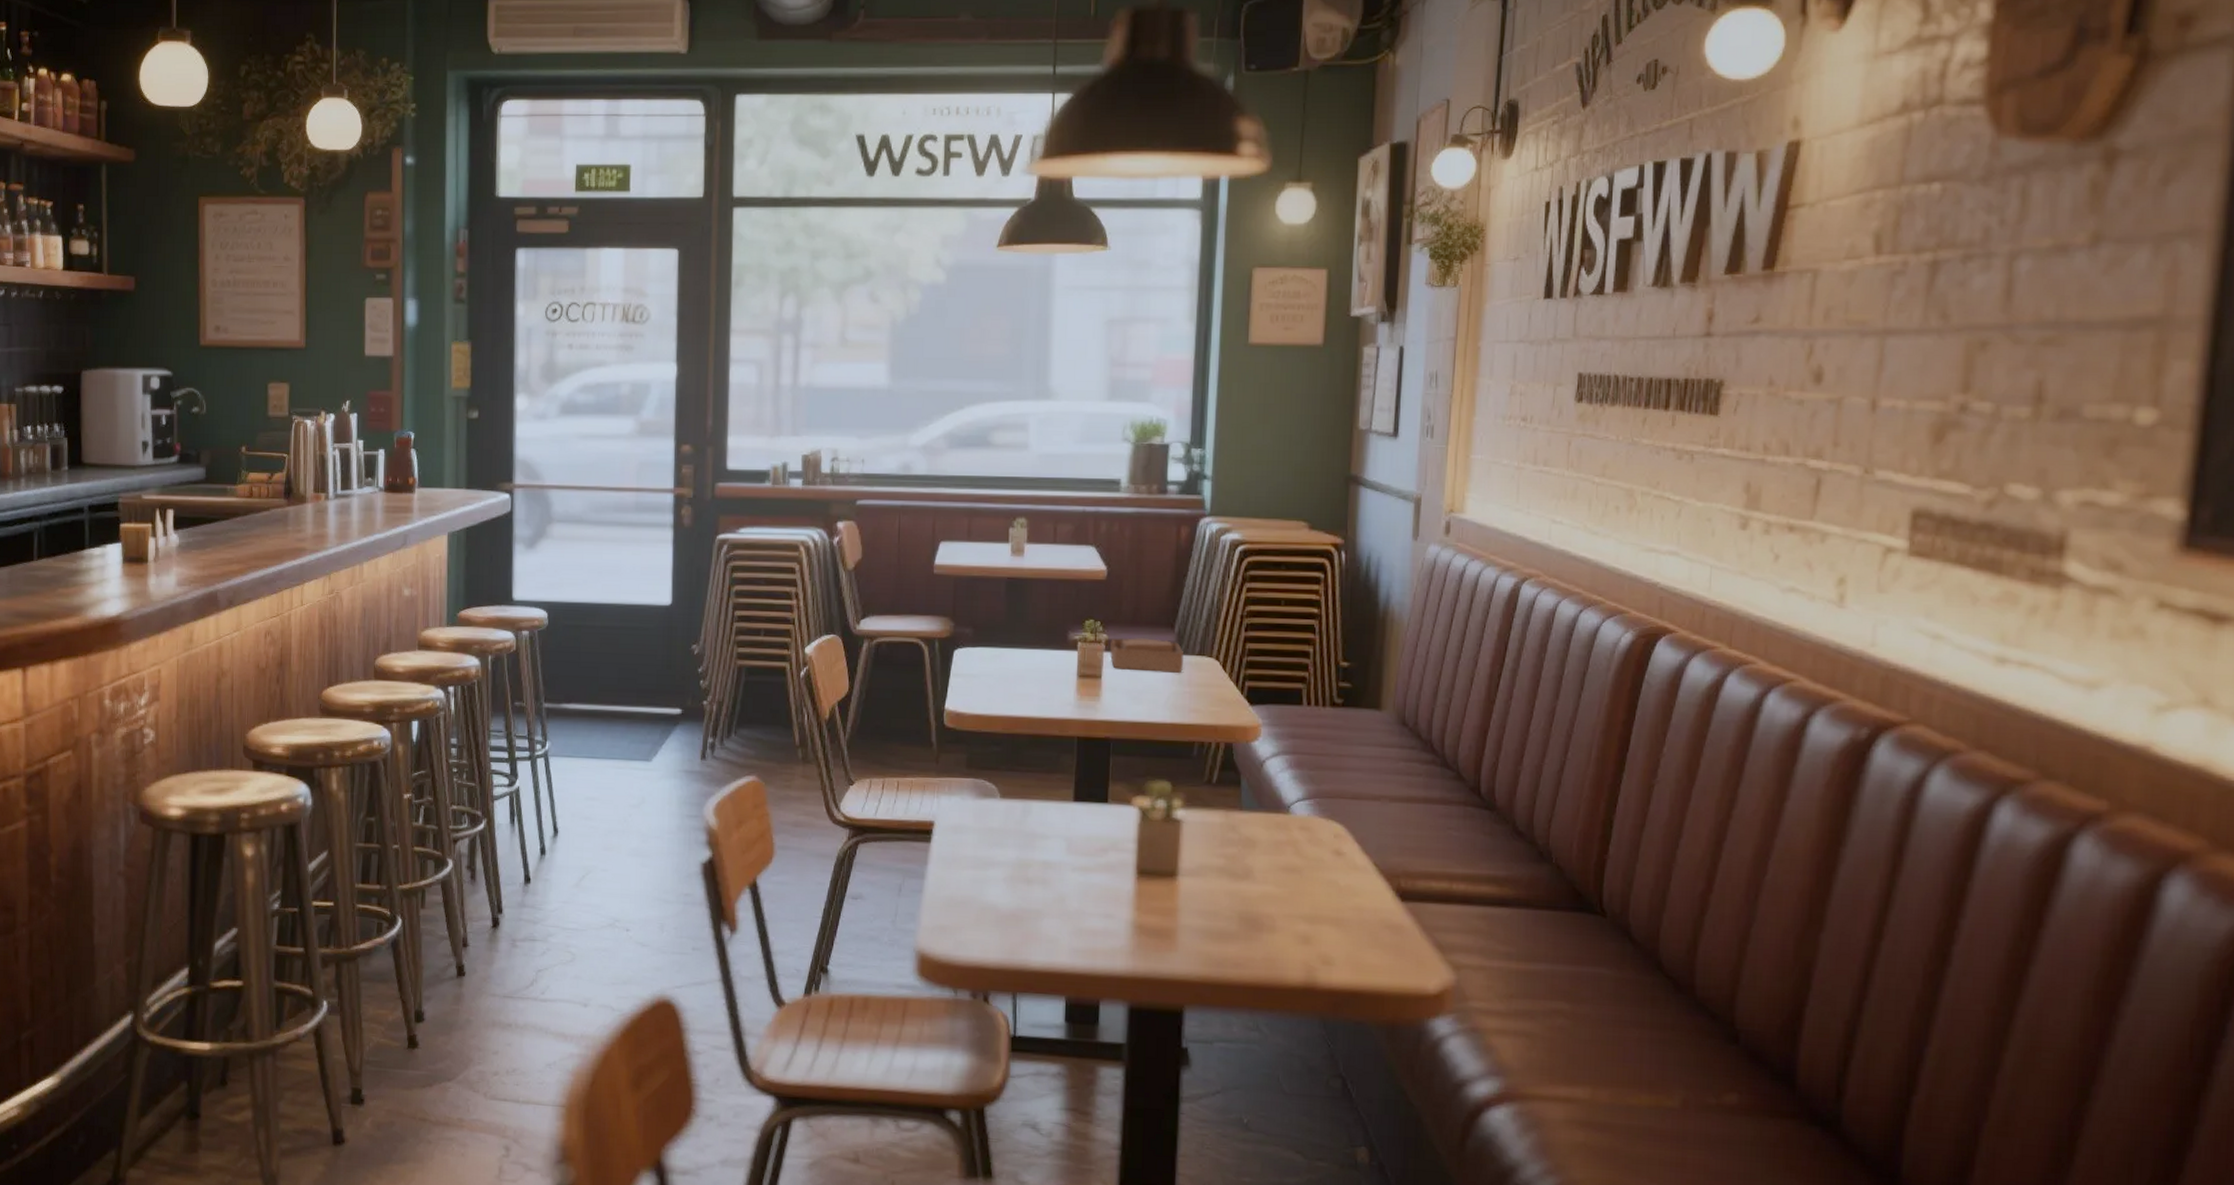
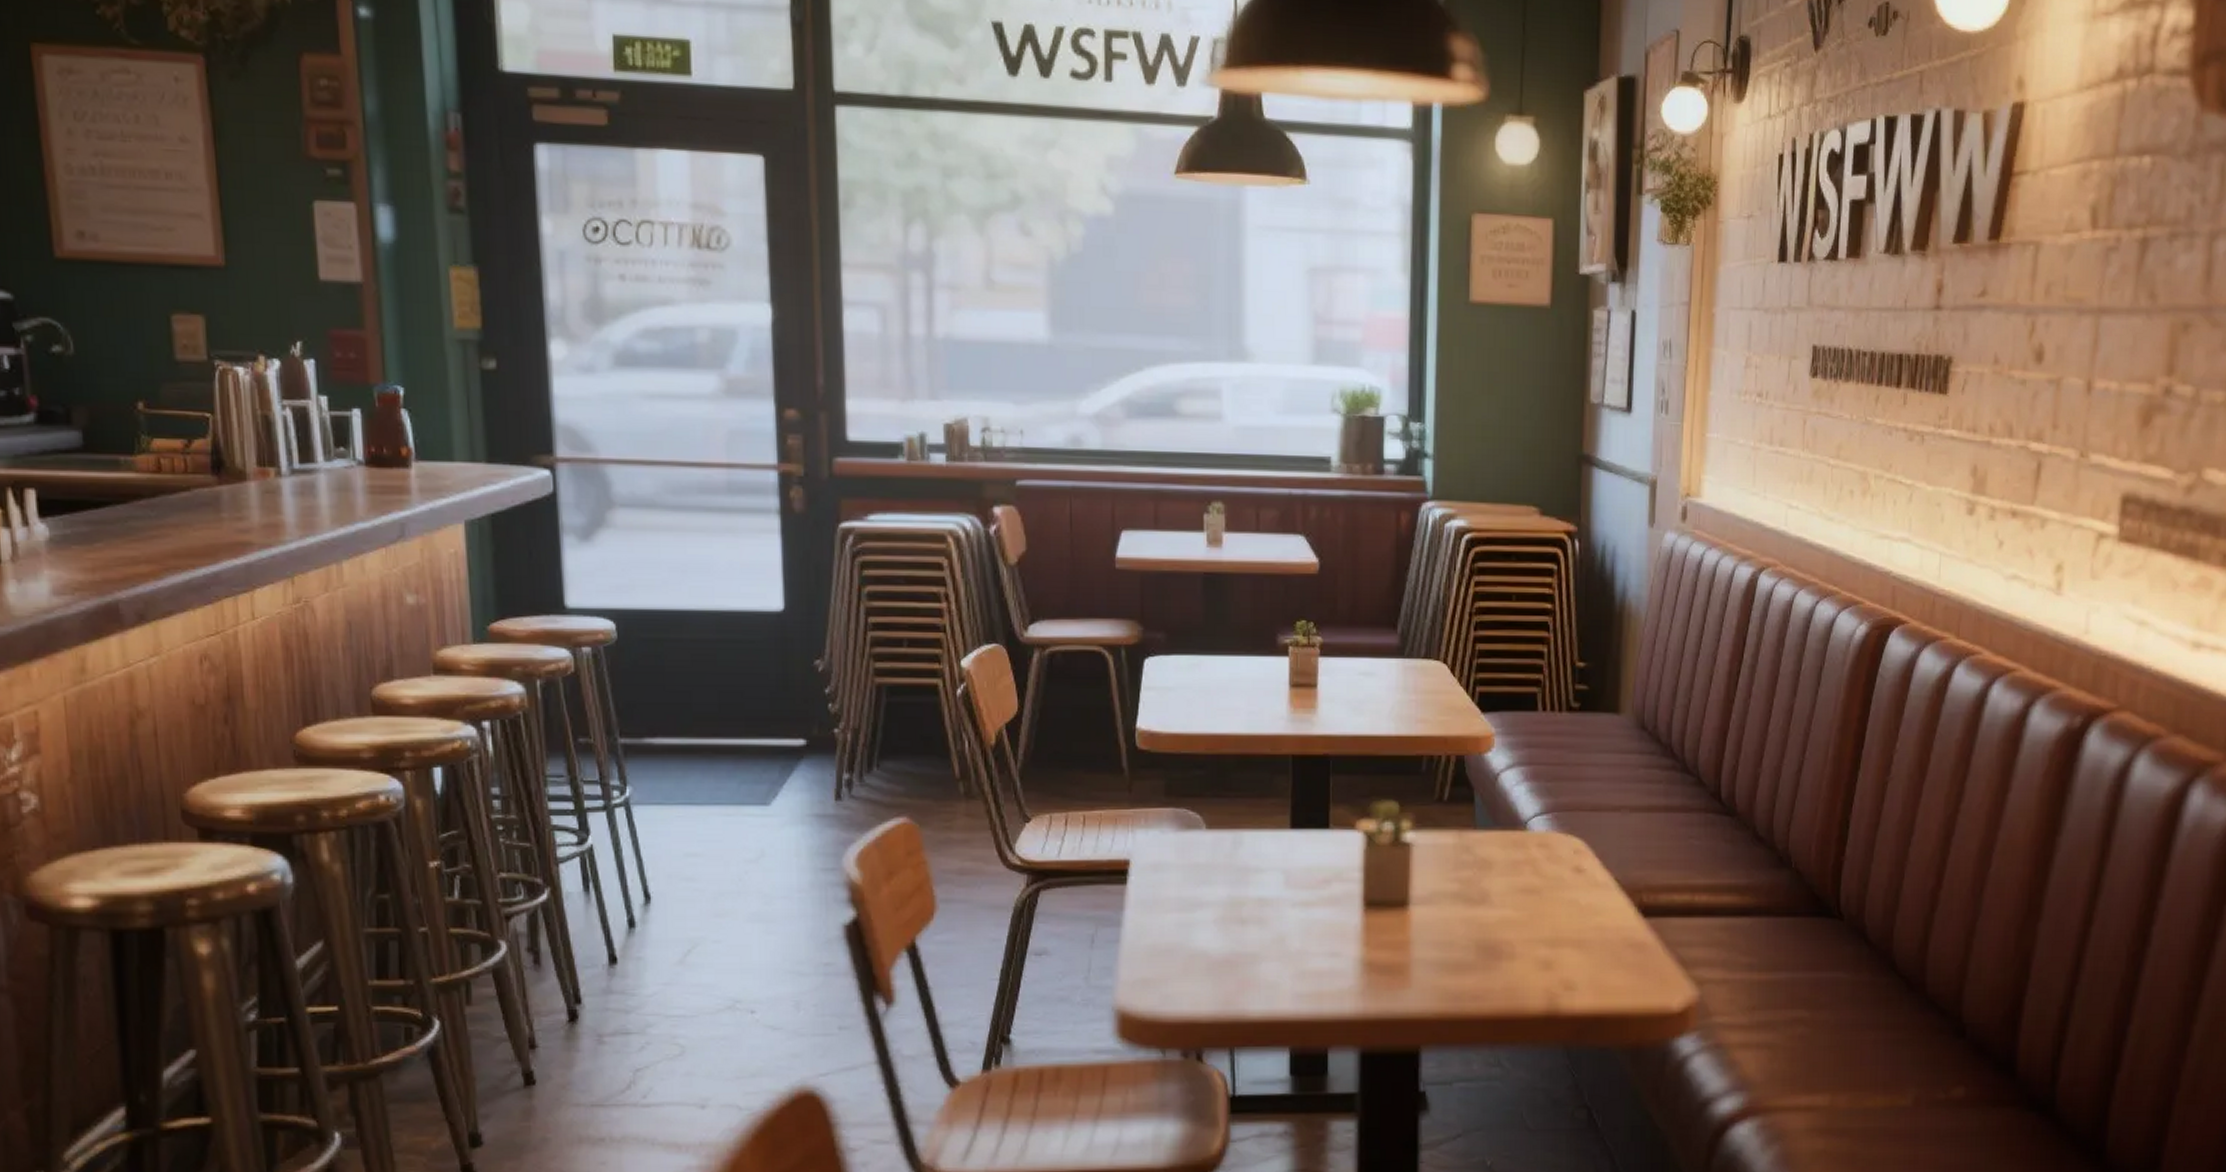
napkin holder: present [1110,638,1183,673] -> none [1326,640,1408,679]

